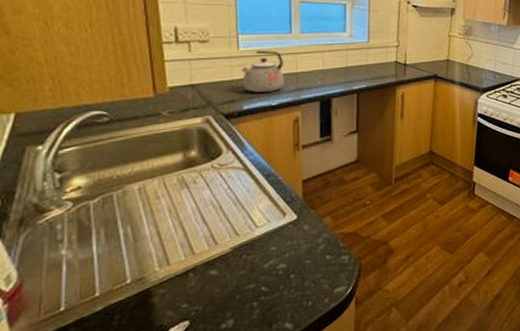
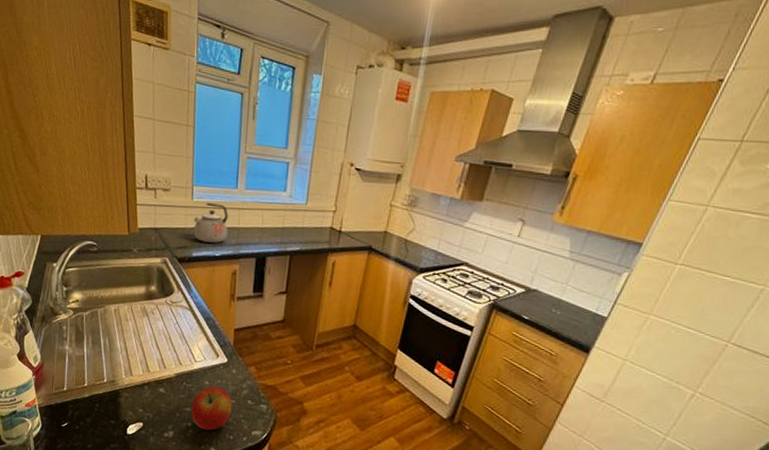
apple: none [256,249,307,305] -> present [191,386,232,431]

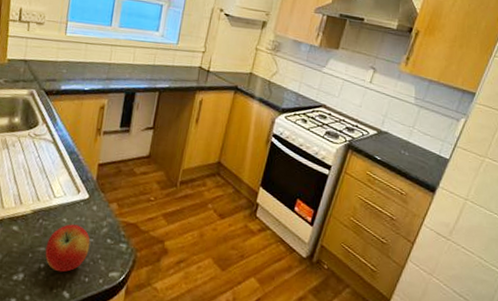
kettle: present [193,203,228,243] -> none [64,38,101,77]

